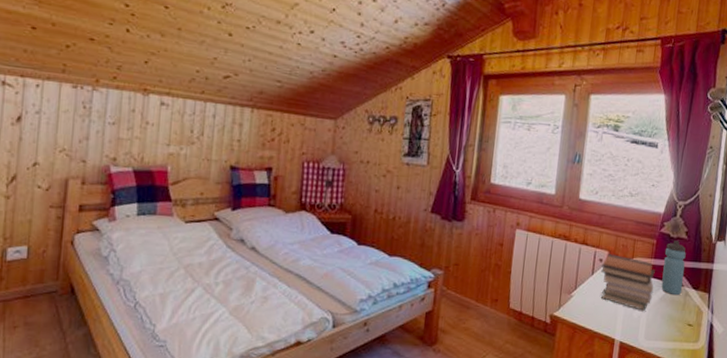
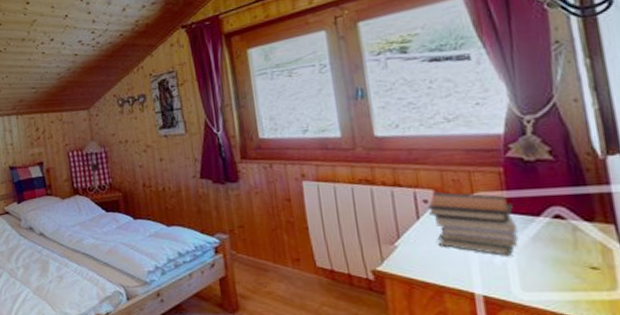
water bottle: present [661,240,686,296] -> none [520,164,567,232]

